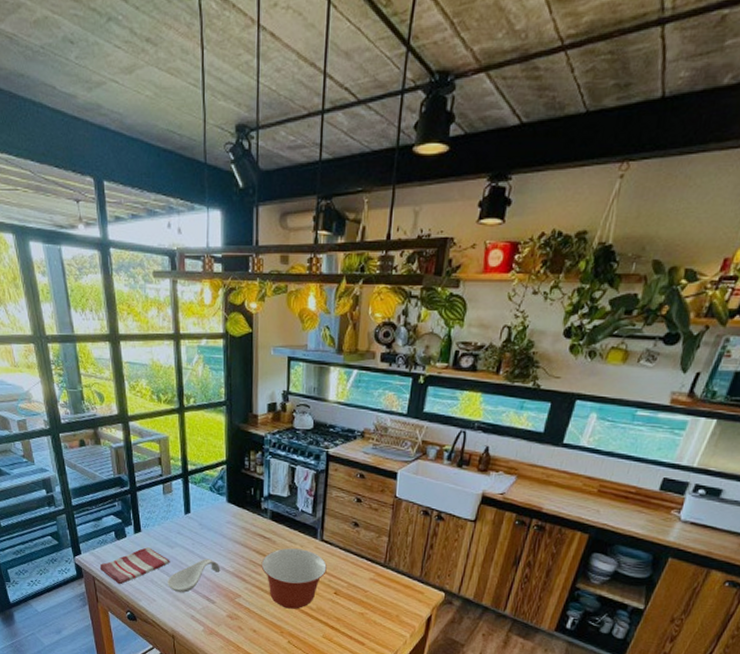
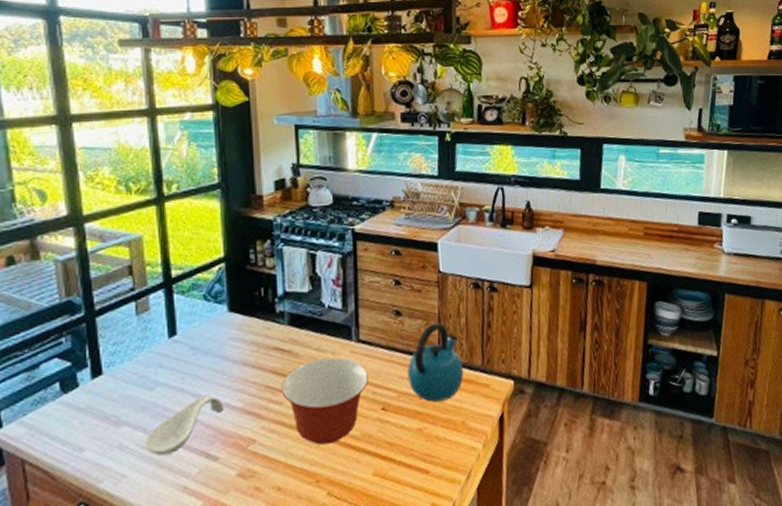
dish towel: present [99,547,170,585] -> none [33,396,148,464]
kettle: none [357,537,404,597] -> present [407,322,464,402]

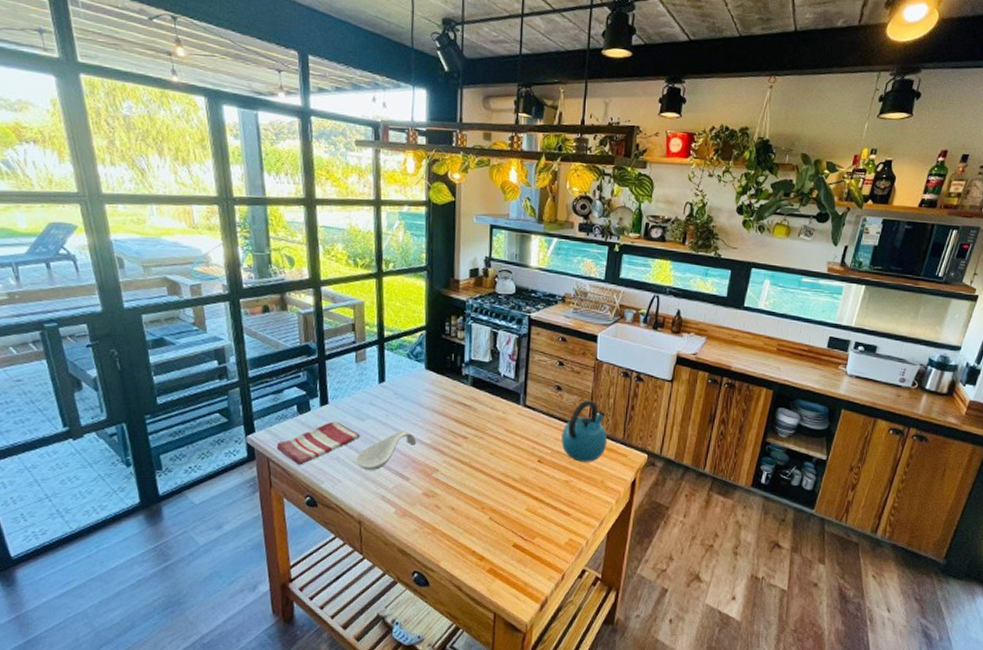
dish towel: none [33,396,148,464] -> present [276,421,360,466]
mixing bowl: present [281,357,369,445] -> none [461,415,530,481]

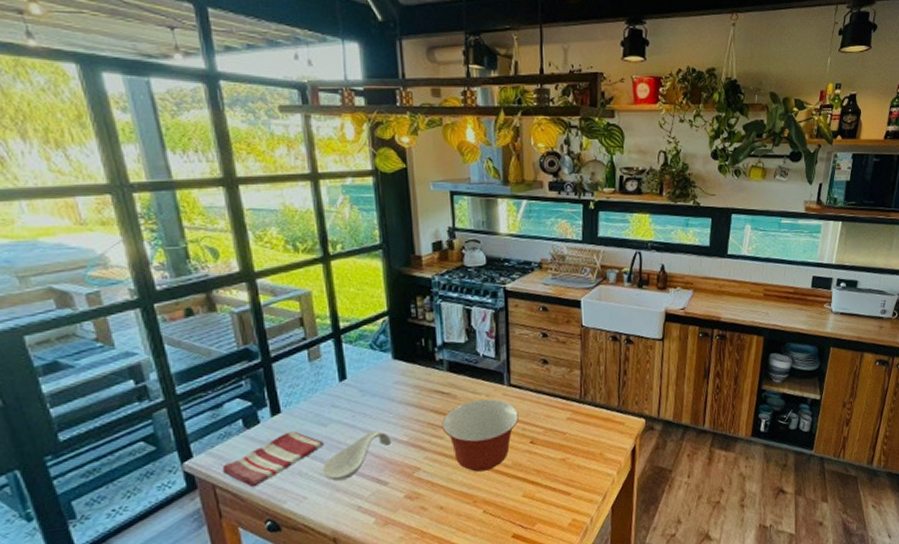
mixing bowl: none [461,415,530,481] -> present [441,398,519,472]
kettle: present [561,400,608,462] -> none [553,370,603,437]

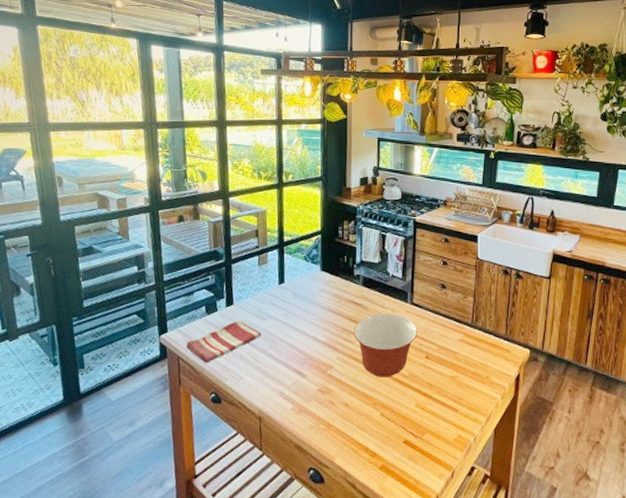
spoon rest: present [322,430,392,481] -> none [257,328,313,367]

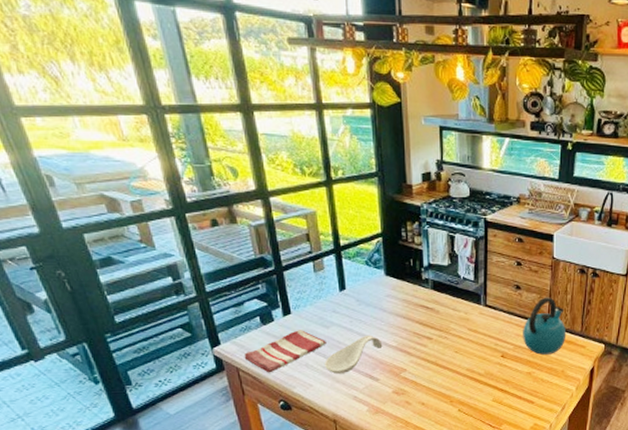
spoon rest: none [257,328,313,367] -> present [325,335,383,374]
mixing bowl: present [353,313,417,377] -> none [425,316,492,377]
kettle: none [447,297,491,358] -> present [523,297,567,355]

